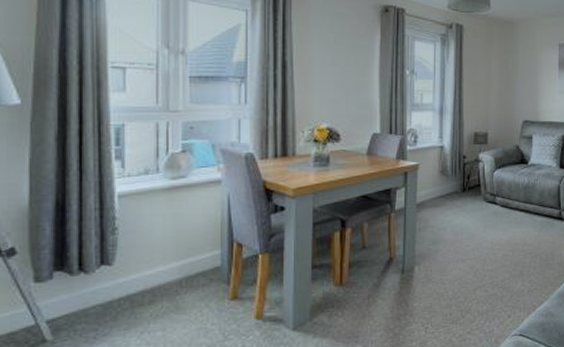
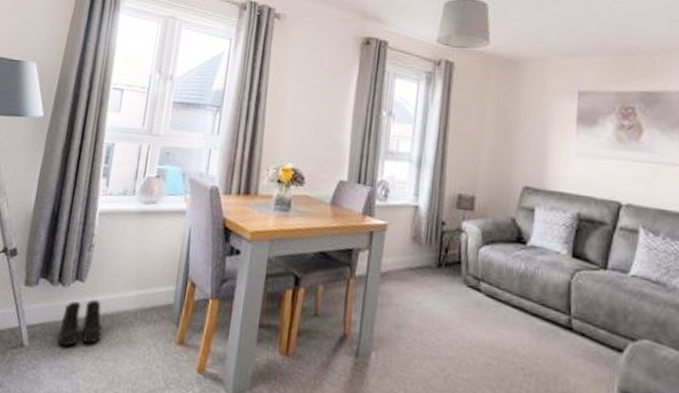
boots: none [90,278,143,331] -> present [58,298,103,347]

